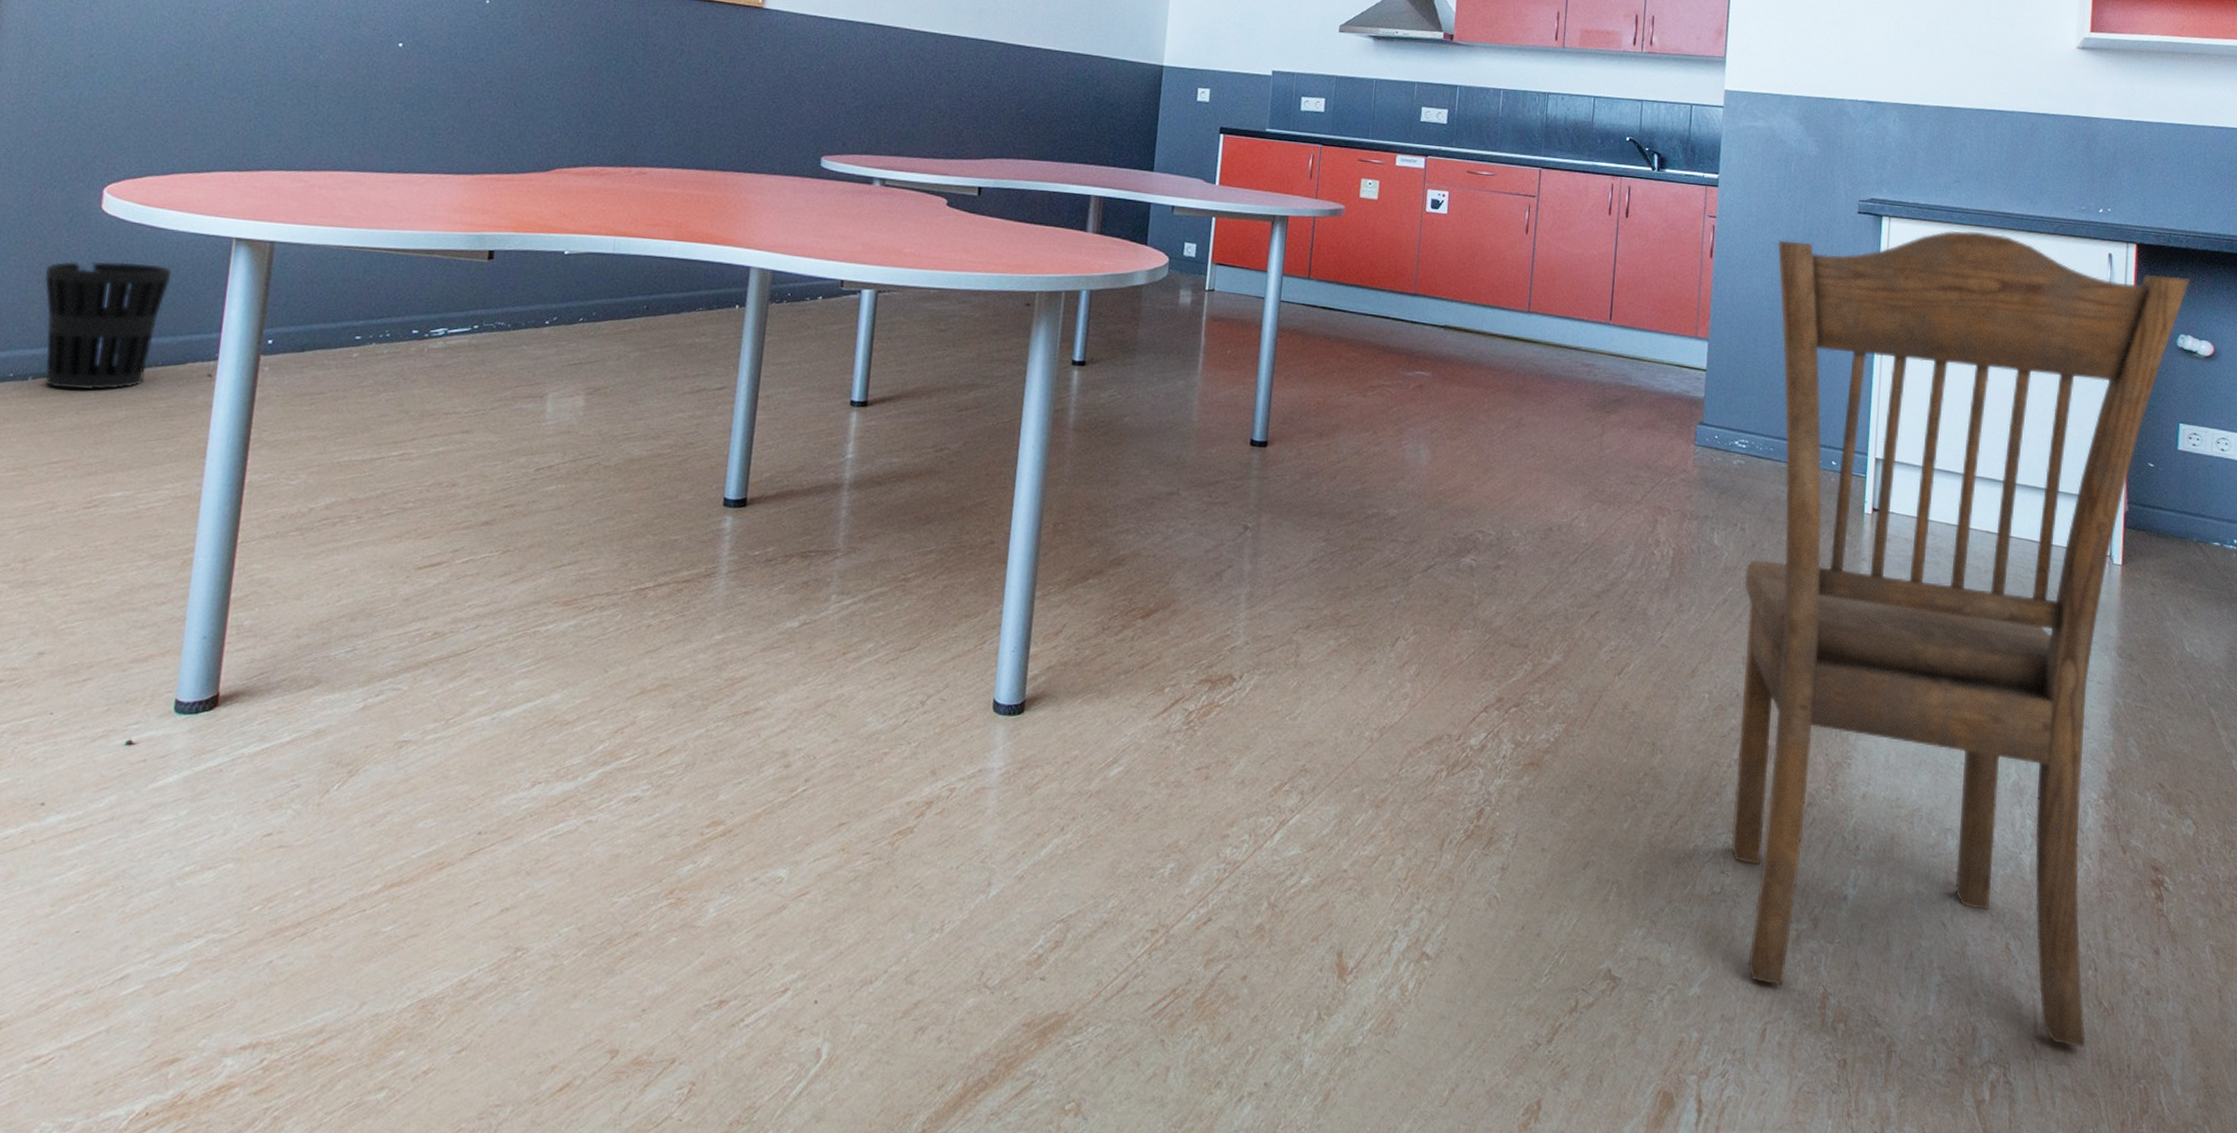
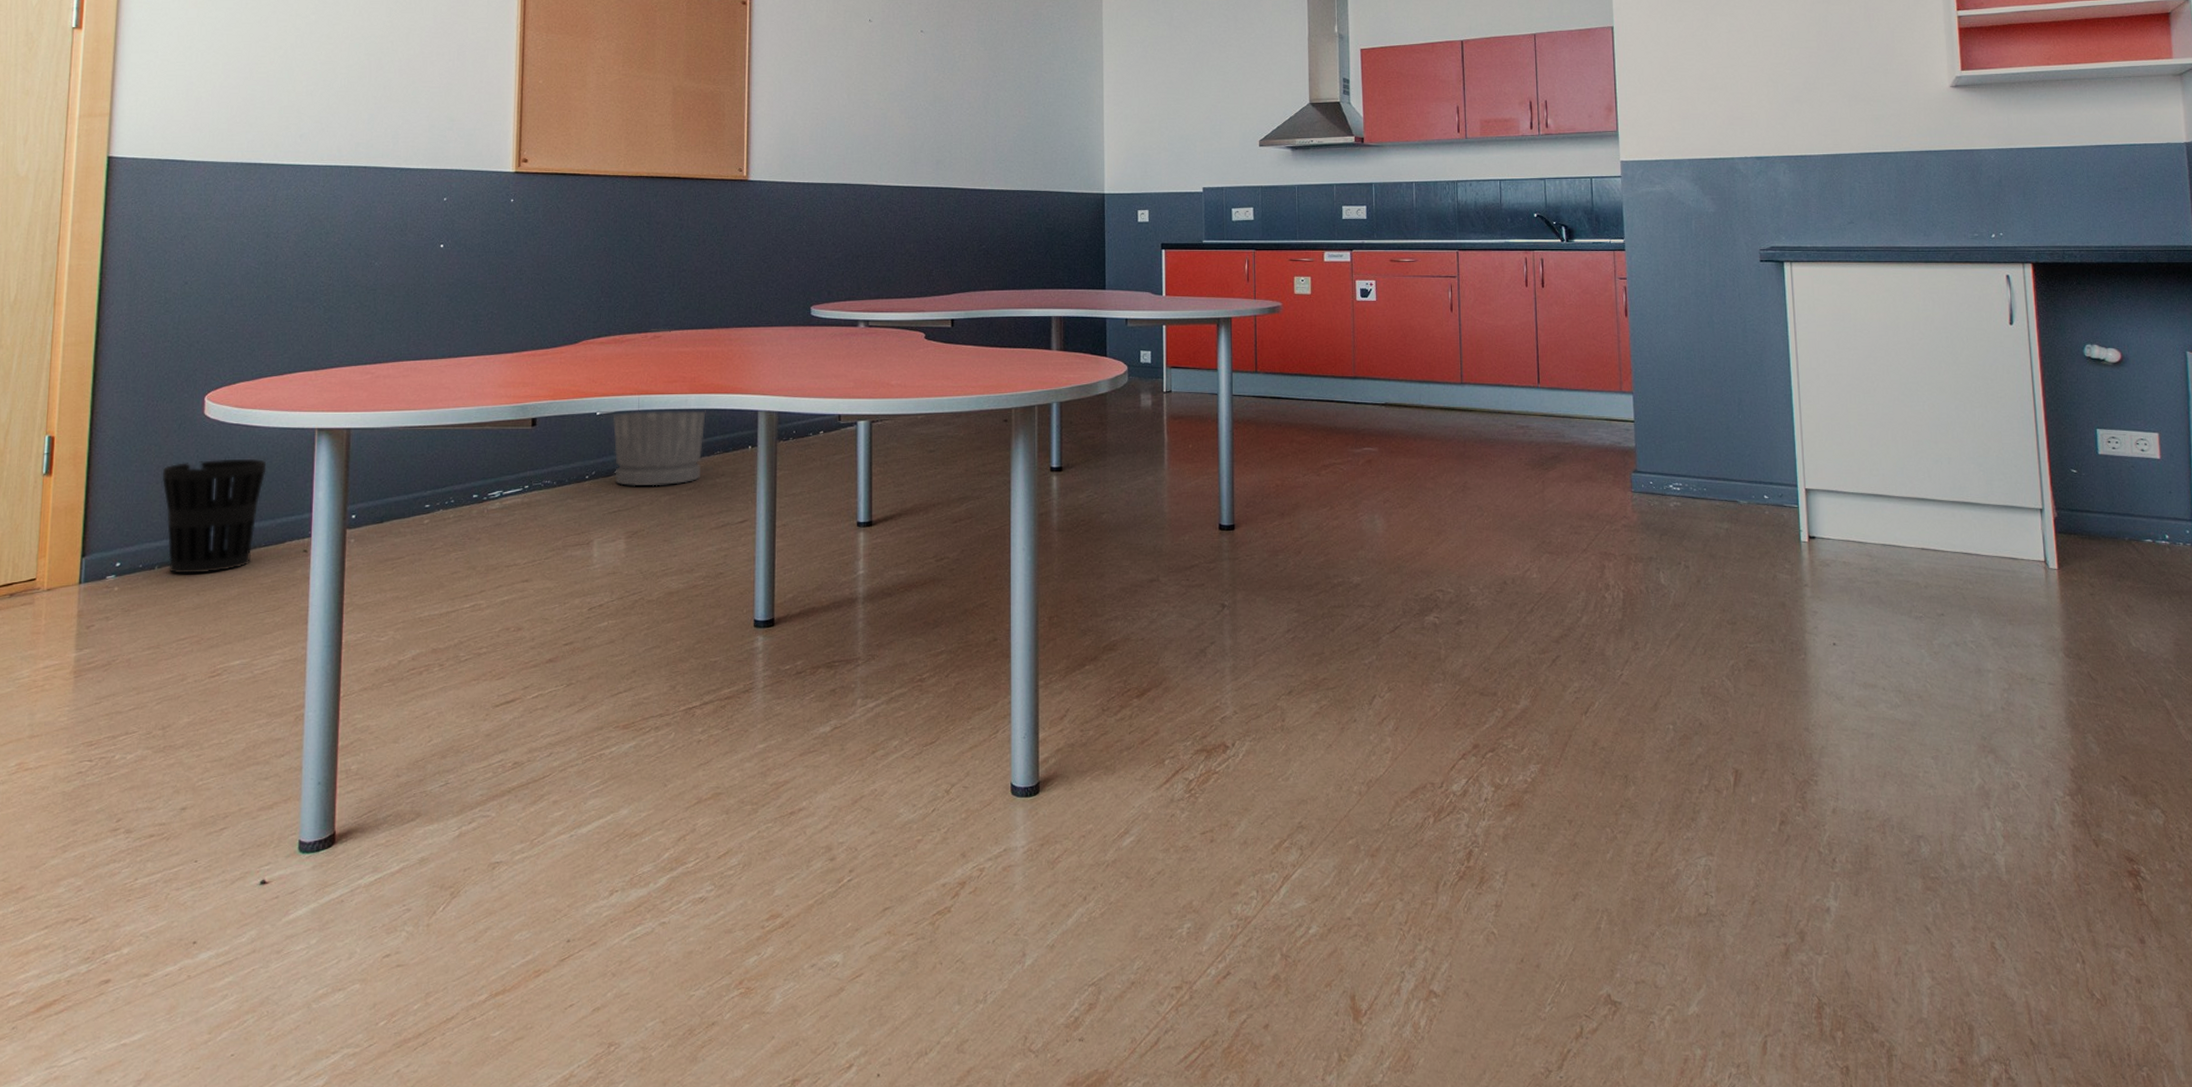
trash can: none [580,163,691,340] -> present [612,328,706,487]
dining chair: present [1731,230,2190,1048] -> none [1687,267,2089,1040]

